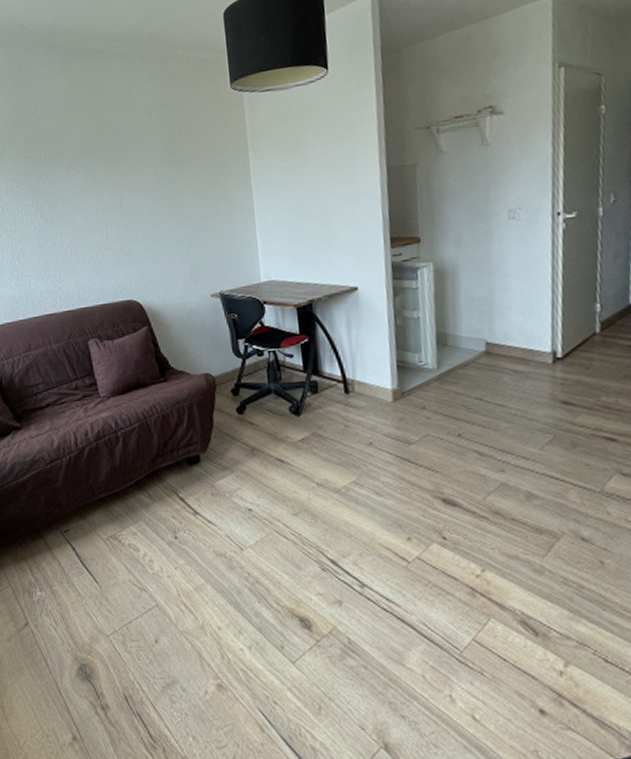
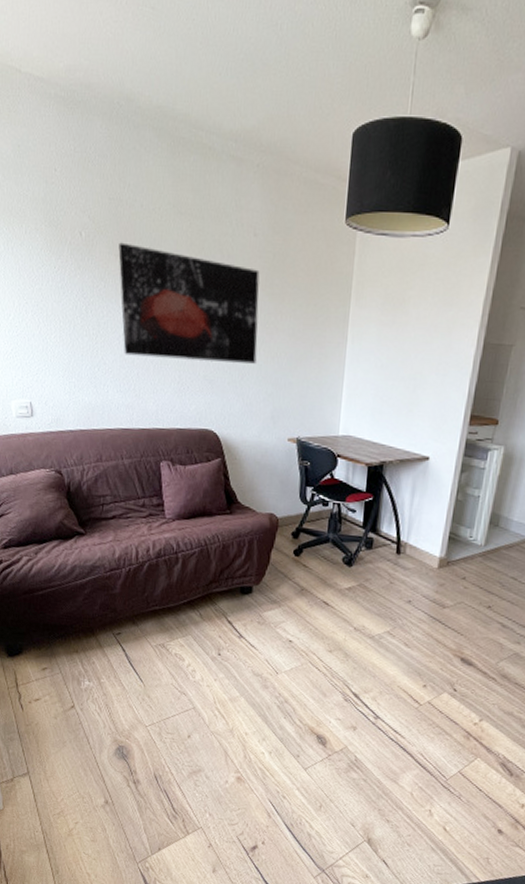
wall art: none [26,143,168,244] -> present [118,242,260,364]

